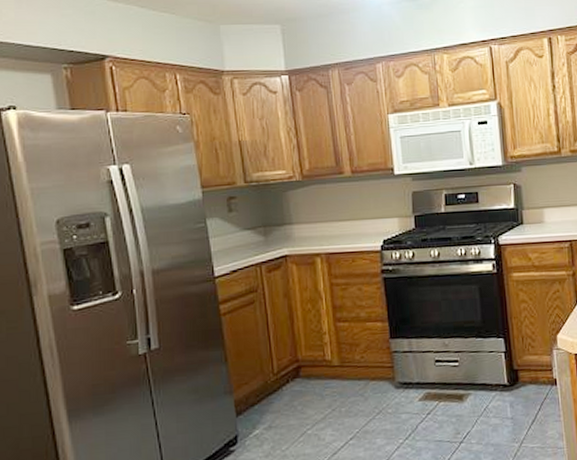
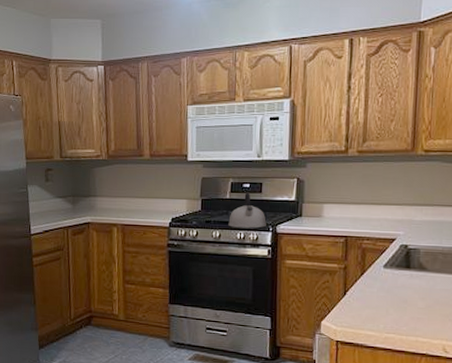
kettle: none [446,203,489,244] -> present [228,192,267,229]

